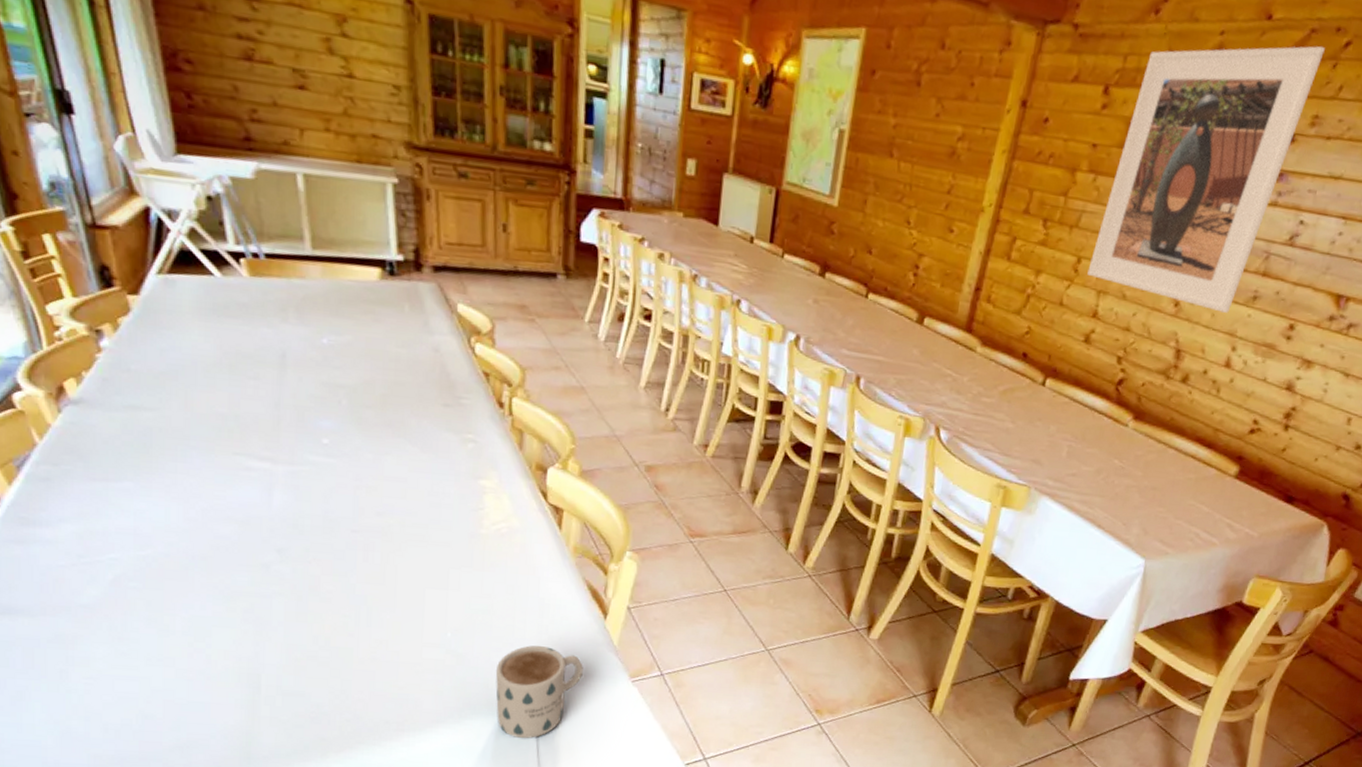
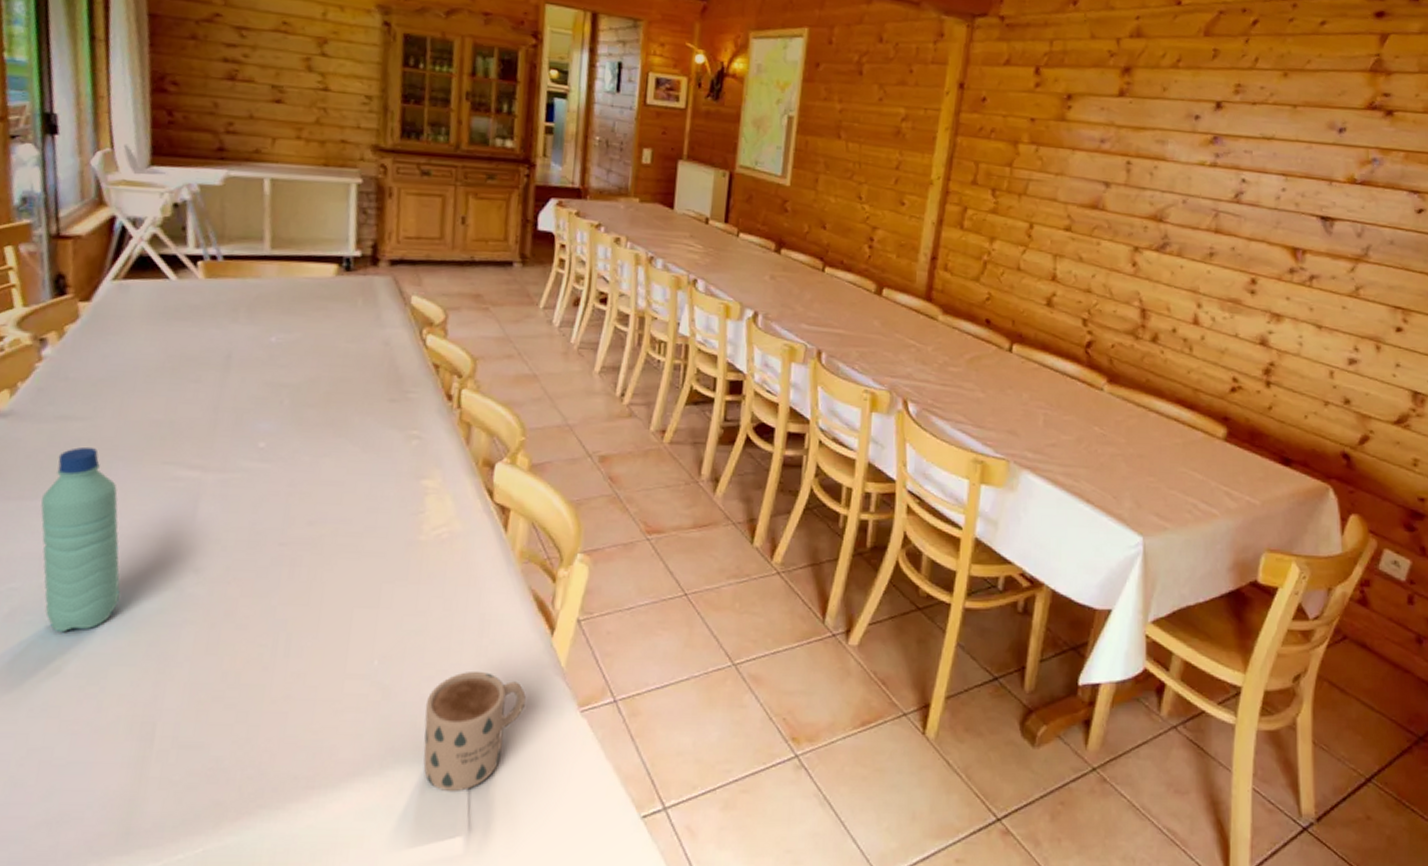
water bottle: none [124,435,211,598] -> present [40,446,120,633]
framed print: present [1087,46,1325,313] -> none [1041,25,1235,270]

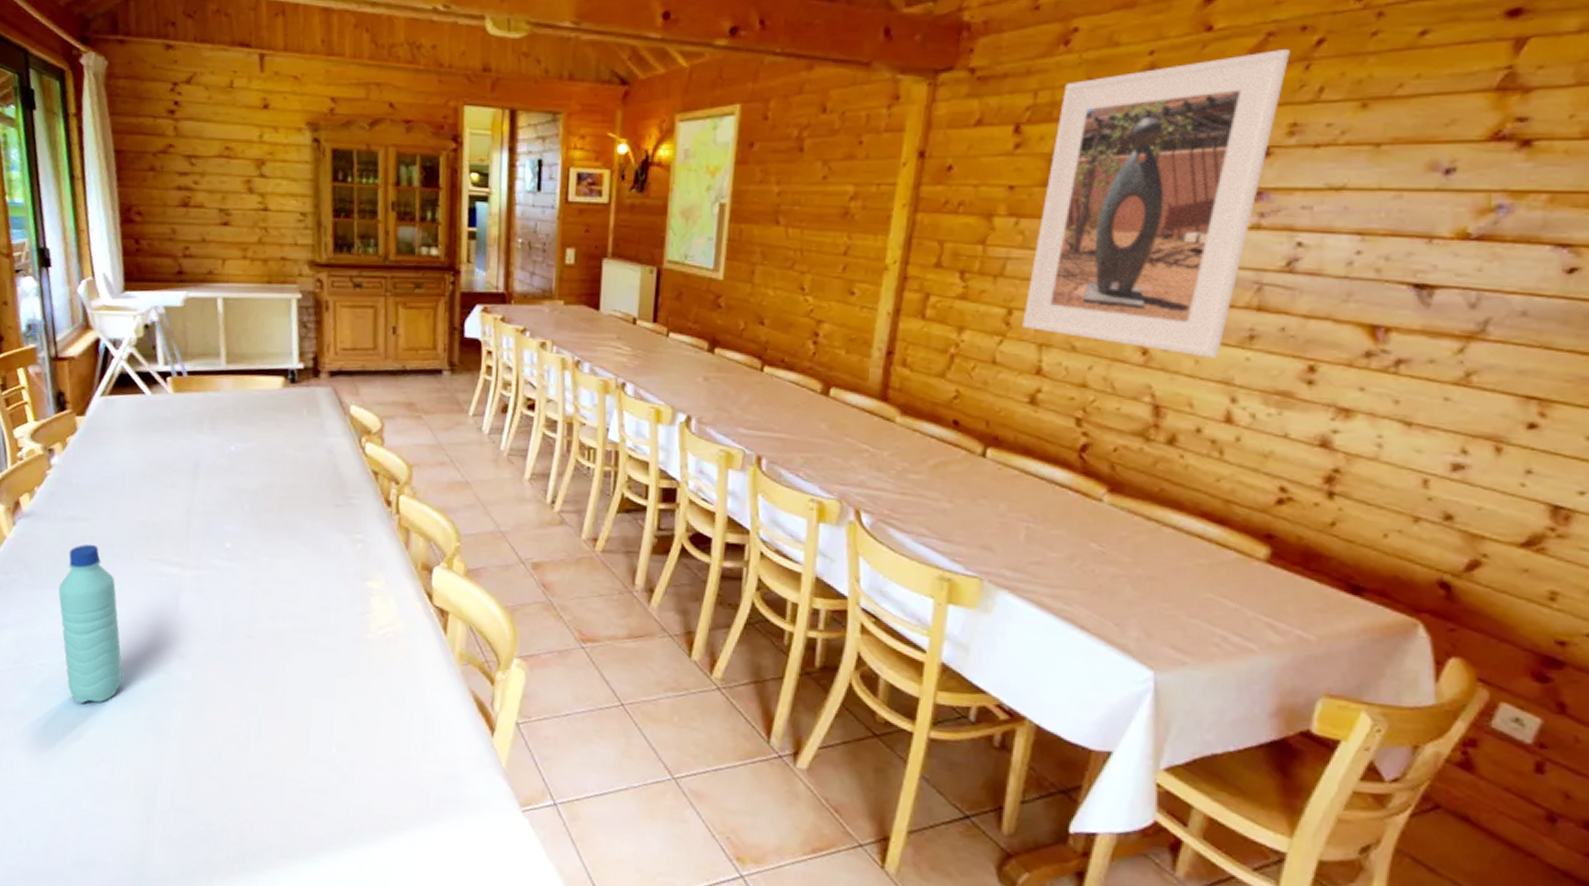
mug: present [423,670,526,792] -> none [379,764,470,875]
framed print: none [1041,25,1235,270] -> present [1022,49,1290,358]

